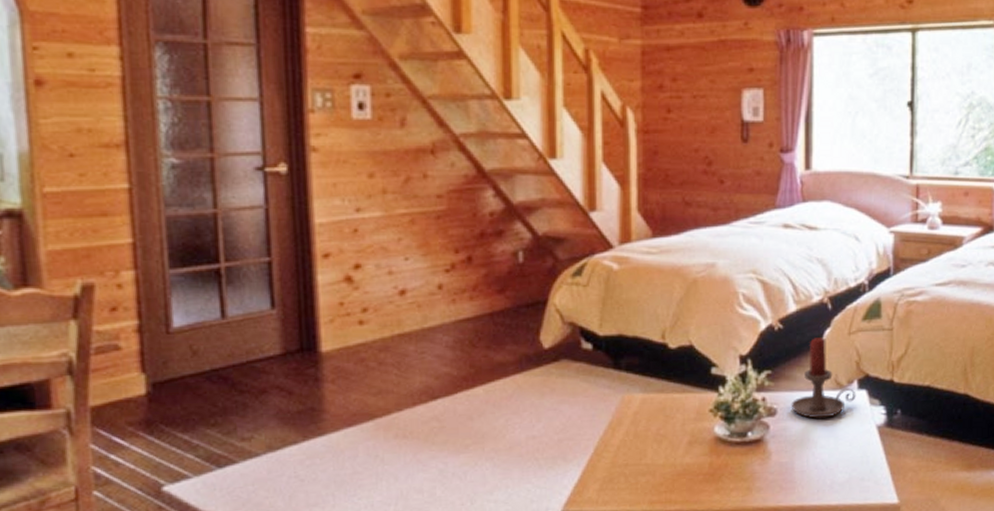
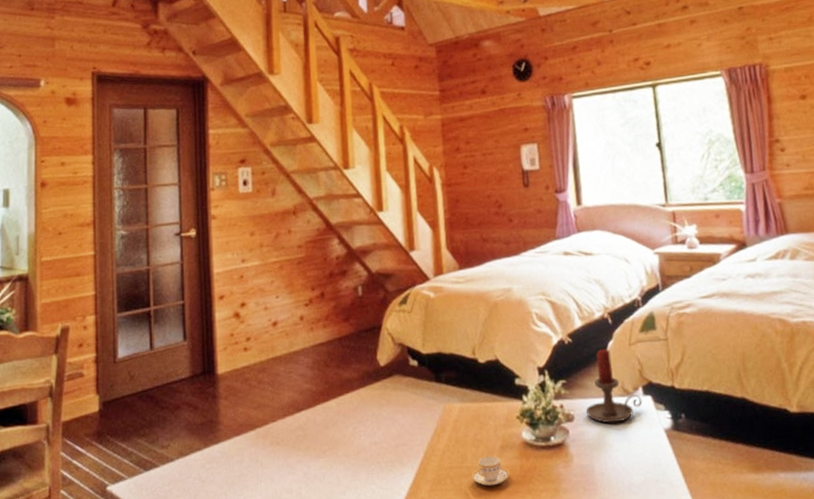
teacup: none [650,451,697,485] -> present [471,455,510,486]

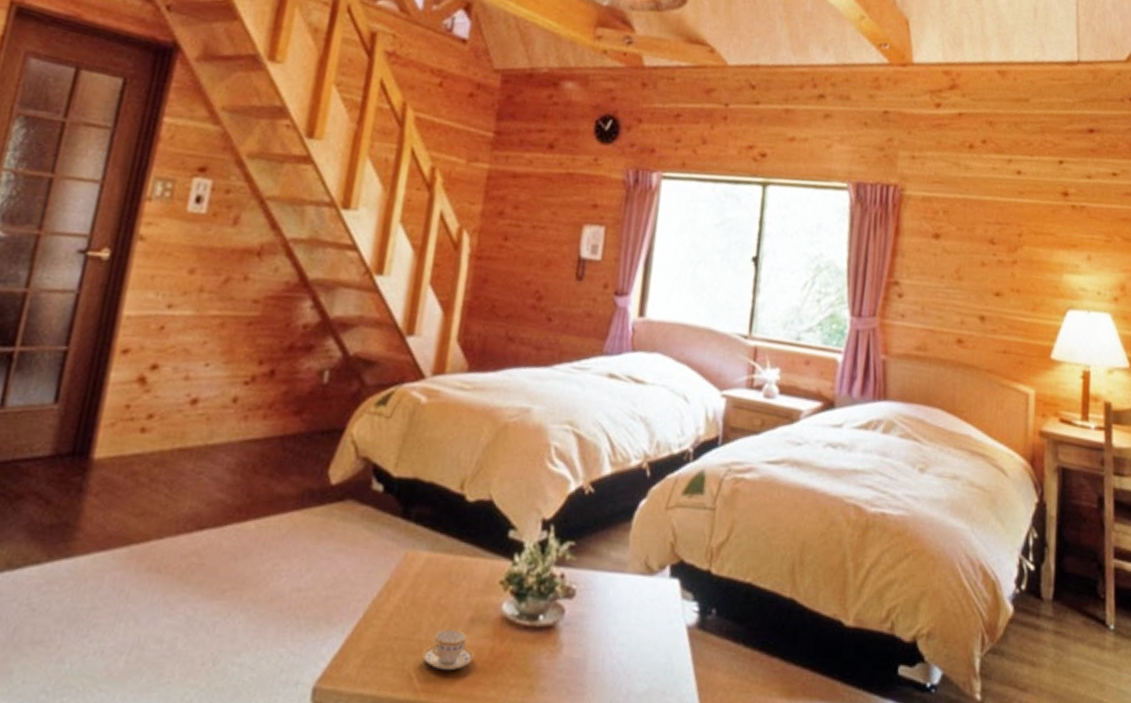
candle holder: present [585,349,643,423] -> none [592,508,667,609]

